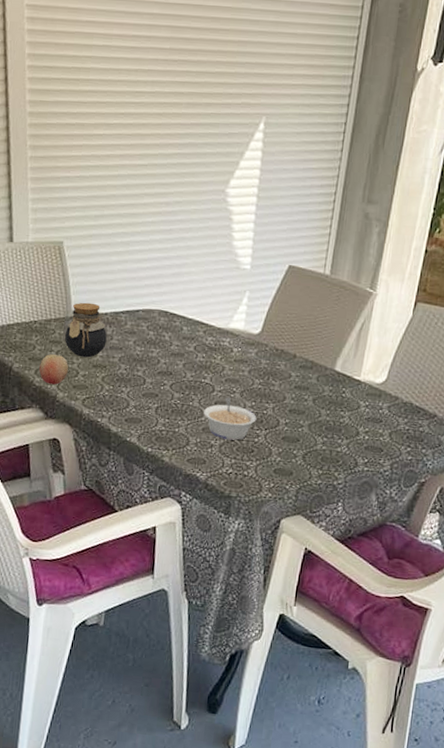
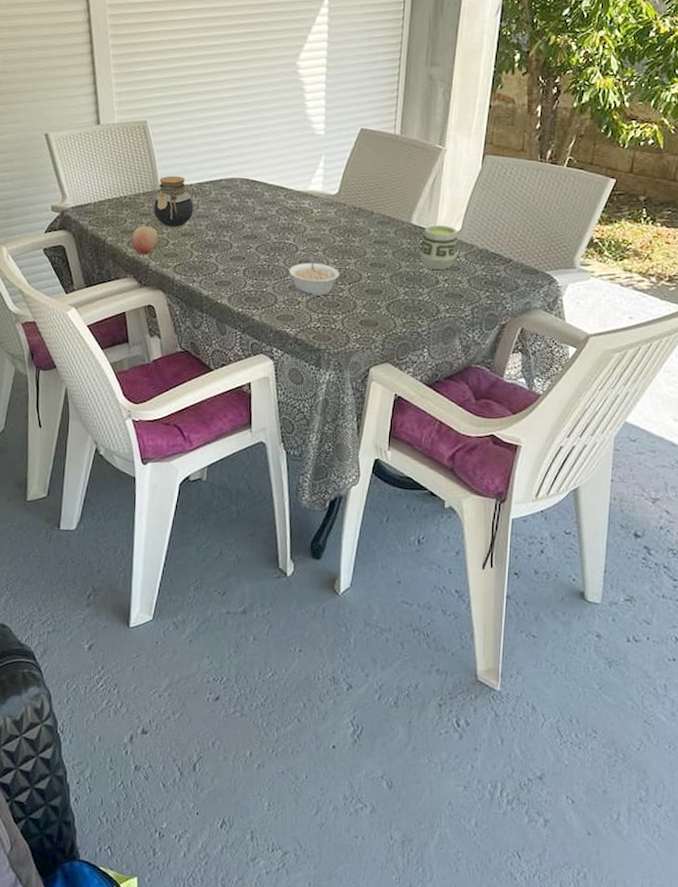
cup: none [341,373,383,421] -> present [419,225,458,270]

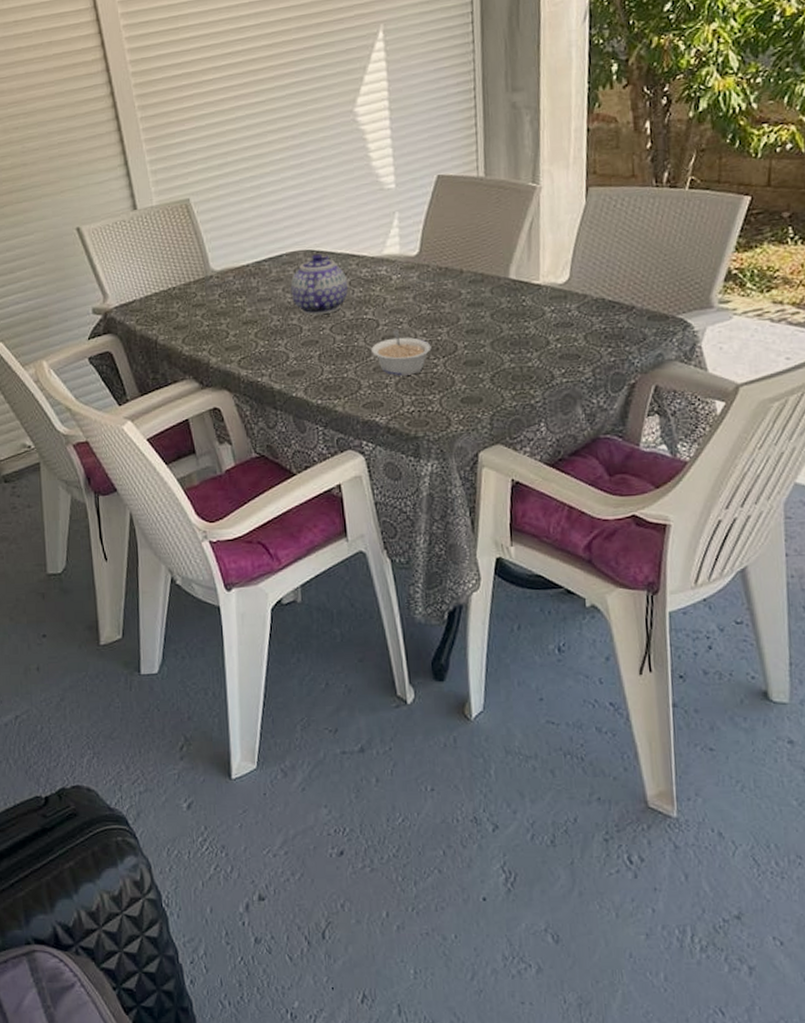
fruit: present [131,226,158,255] -> none [186,318,217,351]
jar: present [154,176,193,227] -> none [207,256,253,316]
teapot: none [226,182,275,236] -> present [290,253,348,315]
cup: present [419,225,458,270] -> none [522,276,568,329]

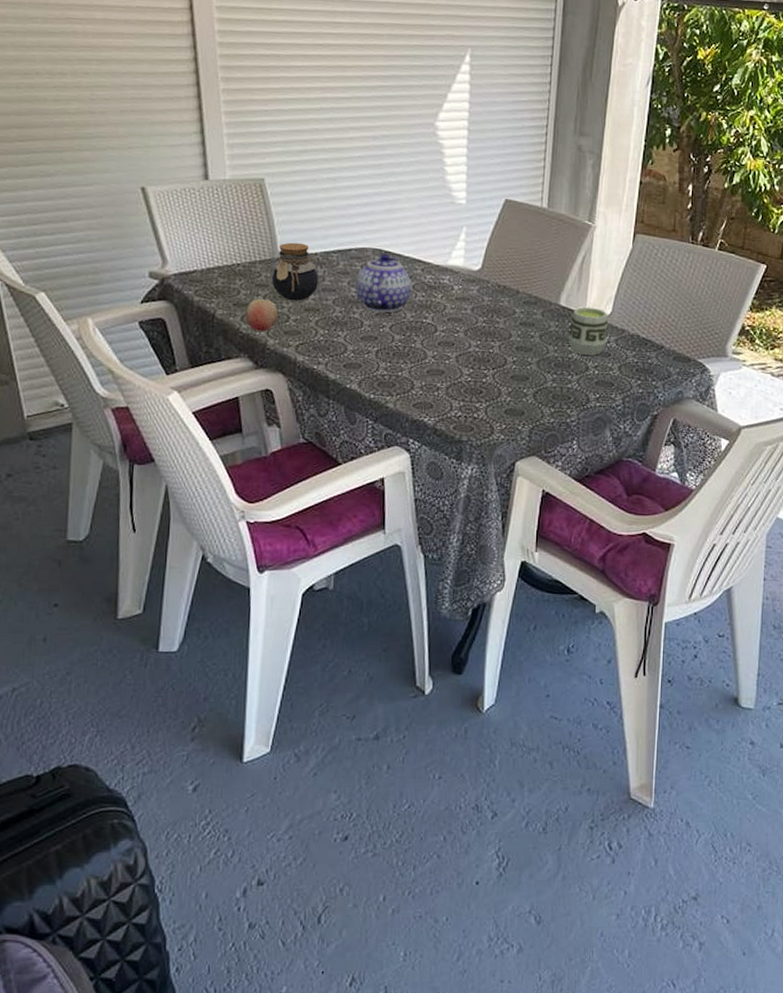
fruit: none [186,318,217,351] -> present [246,299,278,331]
jar: none [207,256,253,316] -> present [272,242,318,301]
legume: present [371,329,432,376] -> none [427,337,483,382]
cup: none [522,276,568,329] -> present [568,307,608,356]

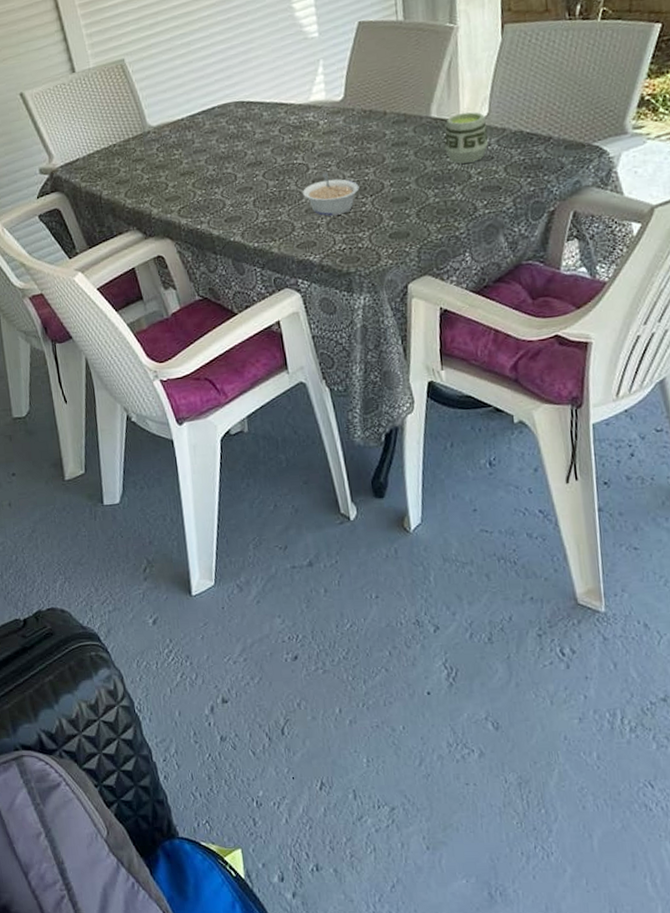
fruit: present [246,299,278,331] -> none [128,172,157,204]
jar: present [272,242,318,301] -> none [145,112,189,169]
teapot: present [355,253,411,313] -> none [223,103,278,163]
legume: none [427,337,483,382] -> present [303,172,360,216]

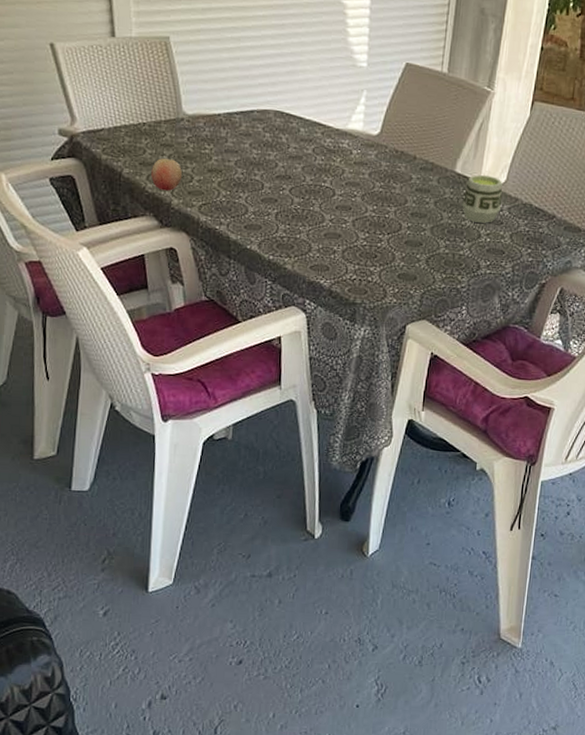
fruit: none [128,172,157,204] -> present [151,158,182,191]
legume: present [303,172,360,216] -> none [325,201,379,246]

